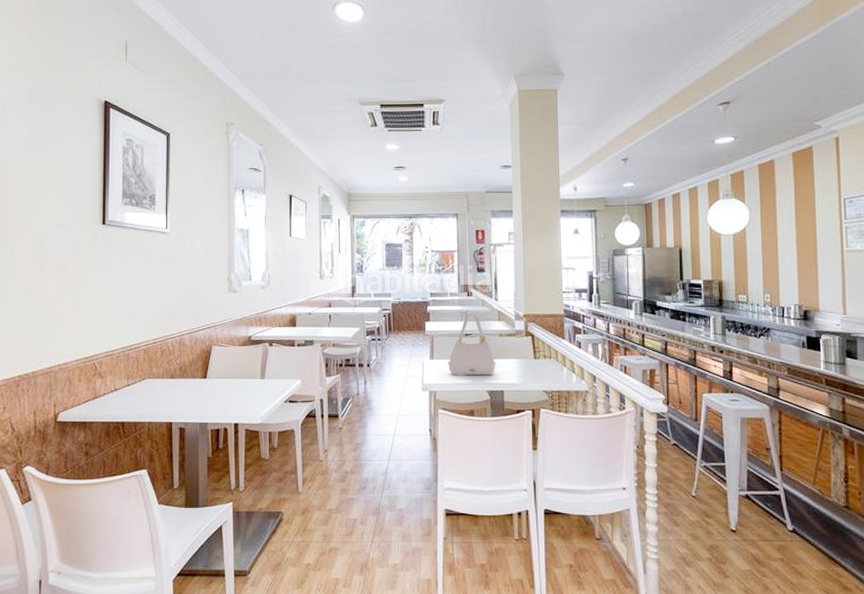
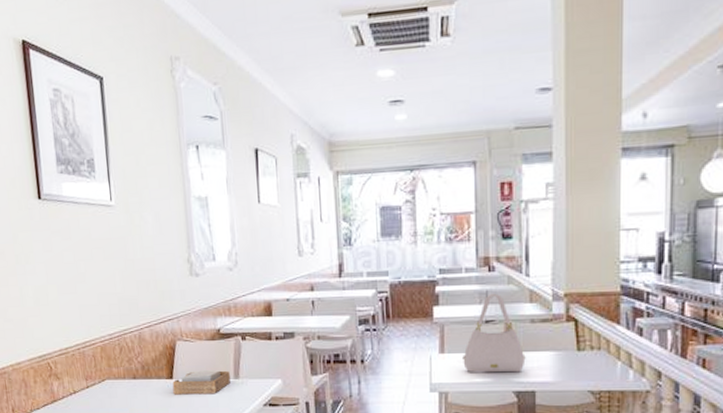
napkin holder: none [206,371,257,393] -> present [172,370,231,395]

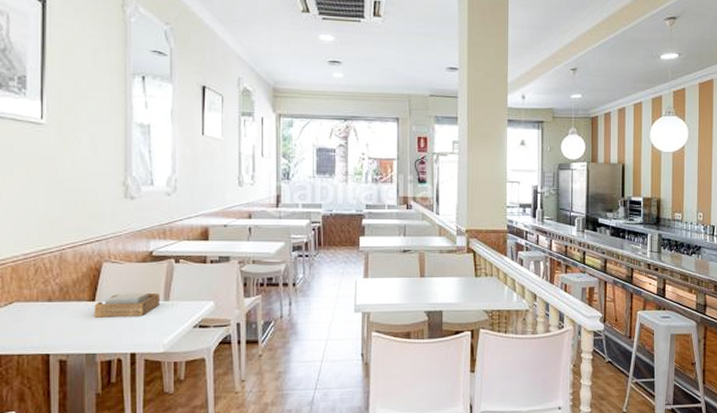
handbag: present [463,293,526,373] -> none [384,227,435,295]

